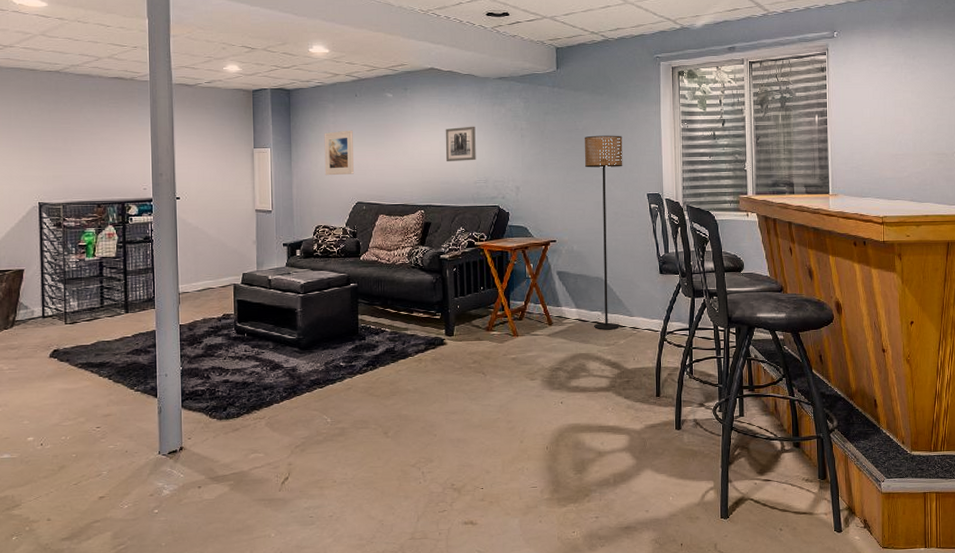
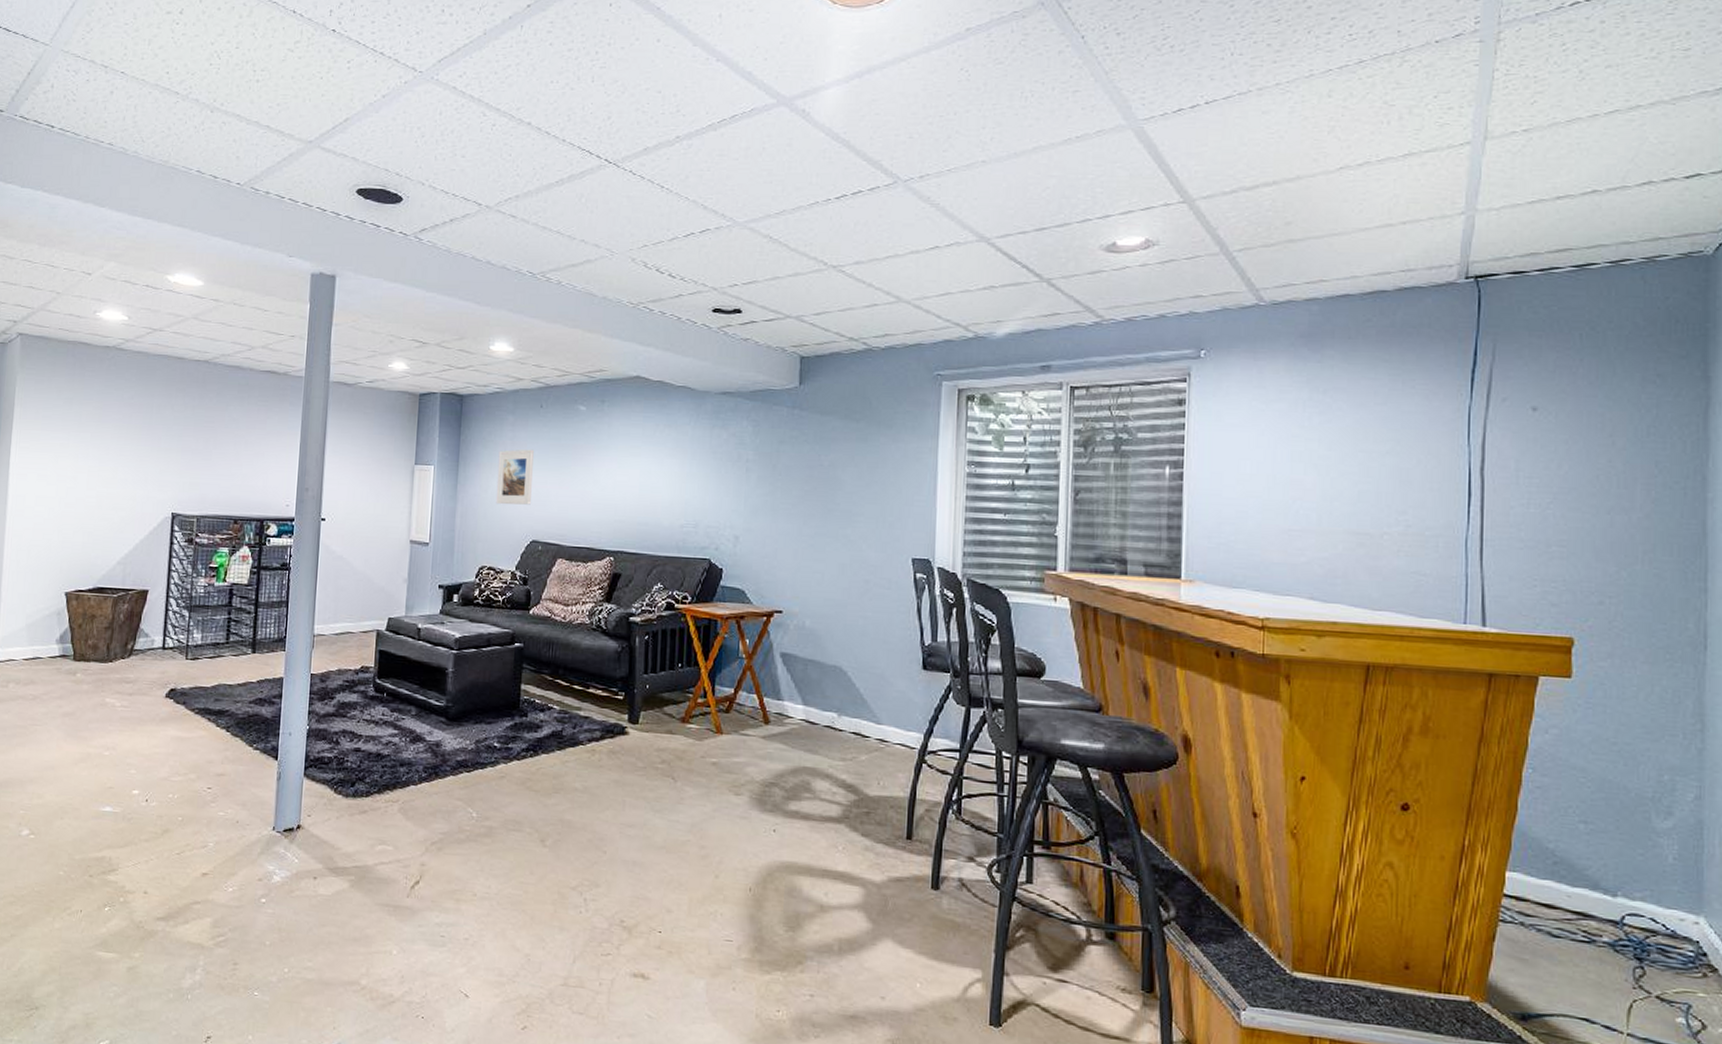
wall art: present [445,126,476,161] -> none [646,453,687,498]
floor lamp: present [584,135,623,330] -> none [826,475,883,740]

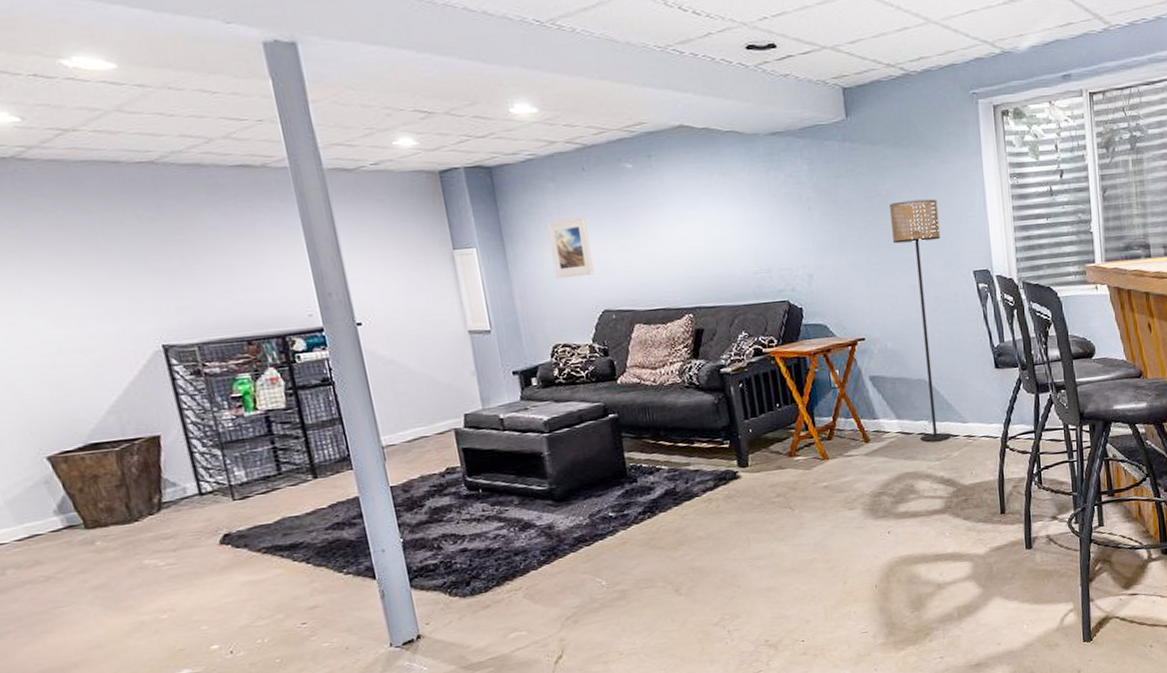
floor lamp: none [826,475,883,740] -> present [890,199,951,442]

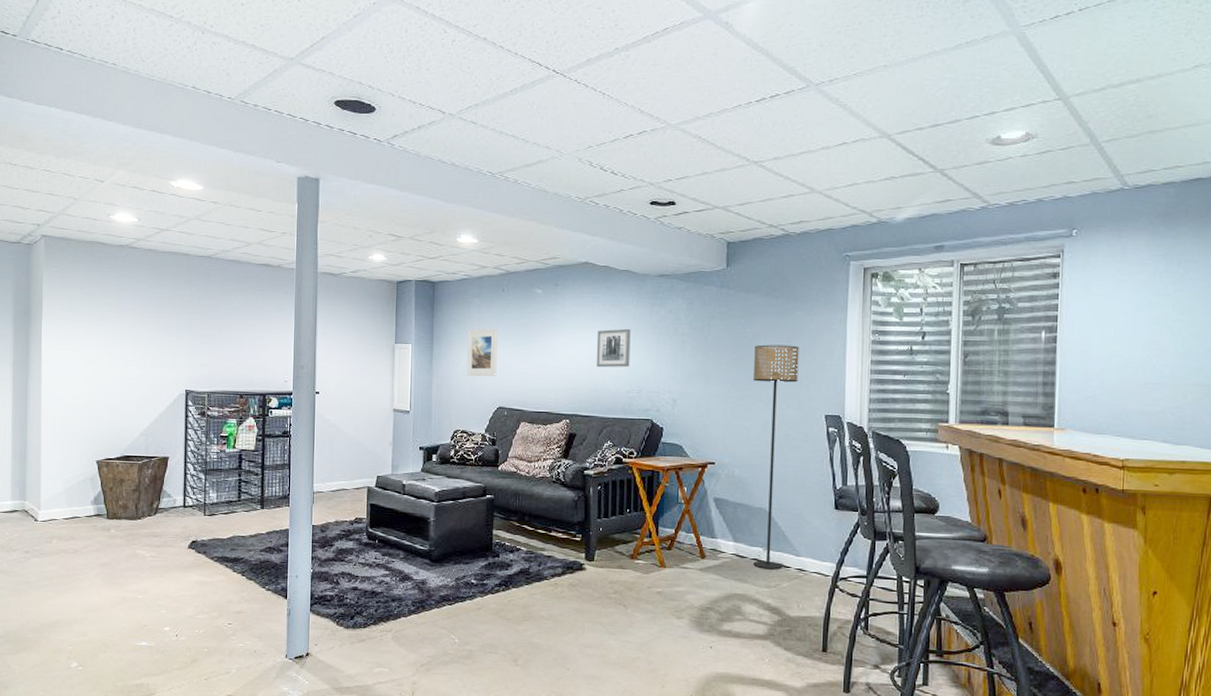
wall art: none [708,199,753,249] -> present [596,328,631,368]

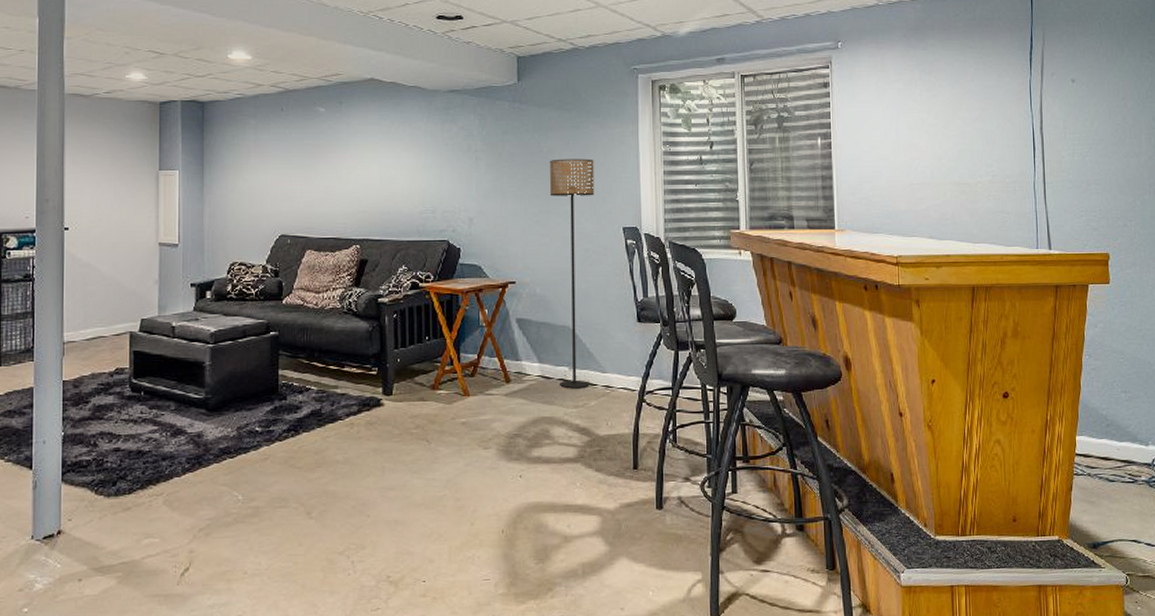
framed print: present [466,328,498,377] -> none [243,150,277,204]
wall art: present [596,328,631,368] -> none [386,146,422,188]

